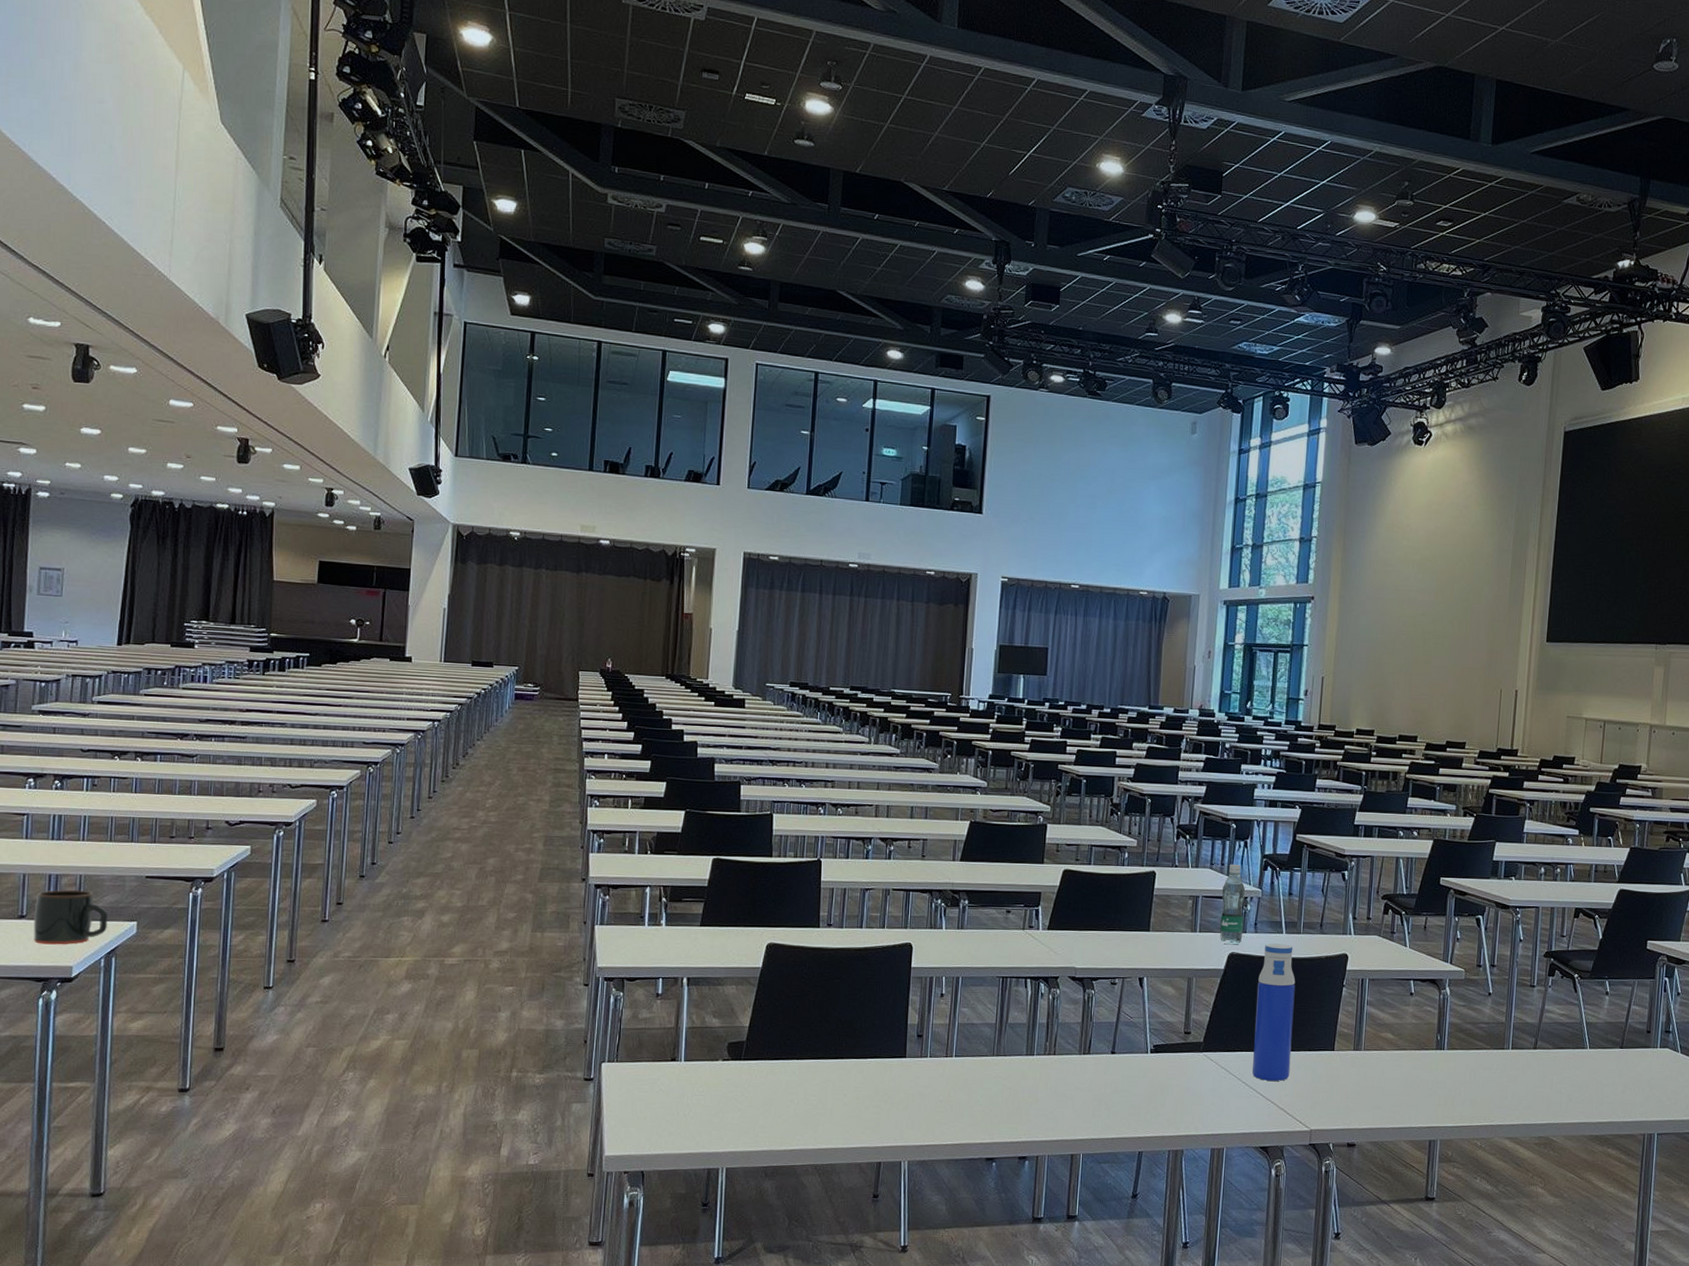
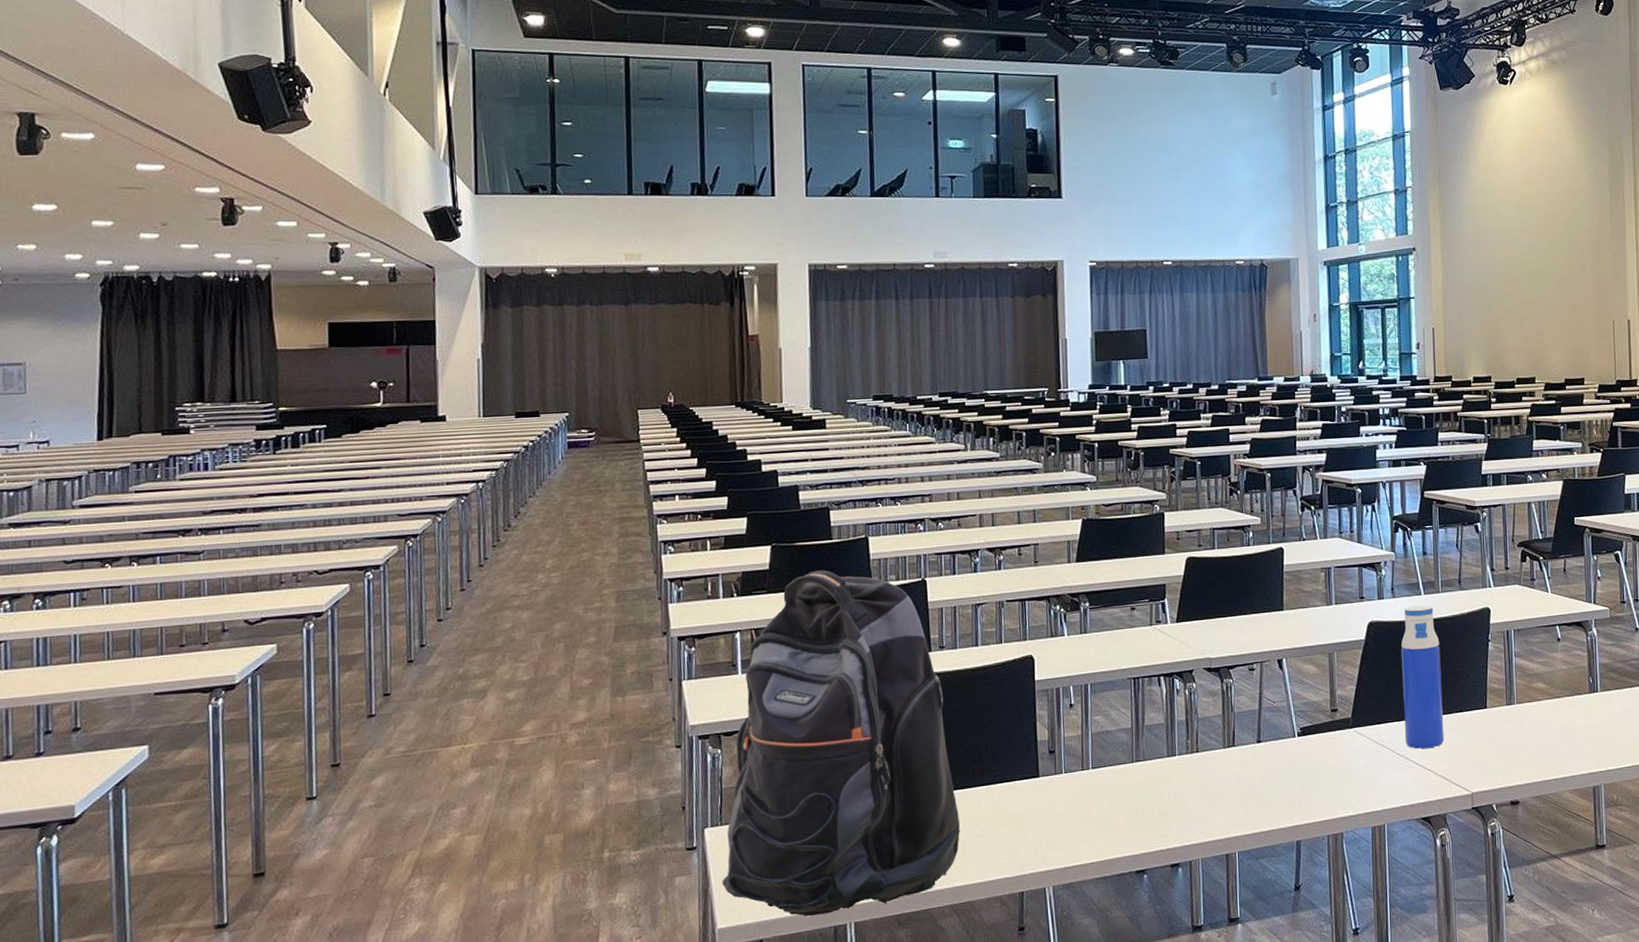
mug: present [34,890,108,945] -> none [22,718,113,785]
backpack: none [612,839,830,1156] -> present [722,570,961,916]
bottle: present [1220,864,1246,945] -> none [1354,529,1381,614]

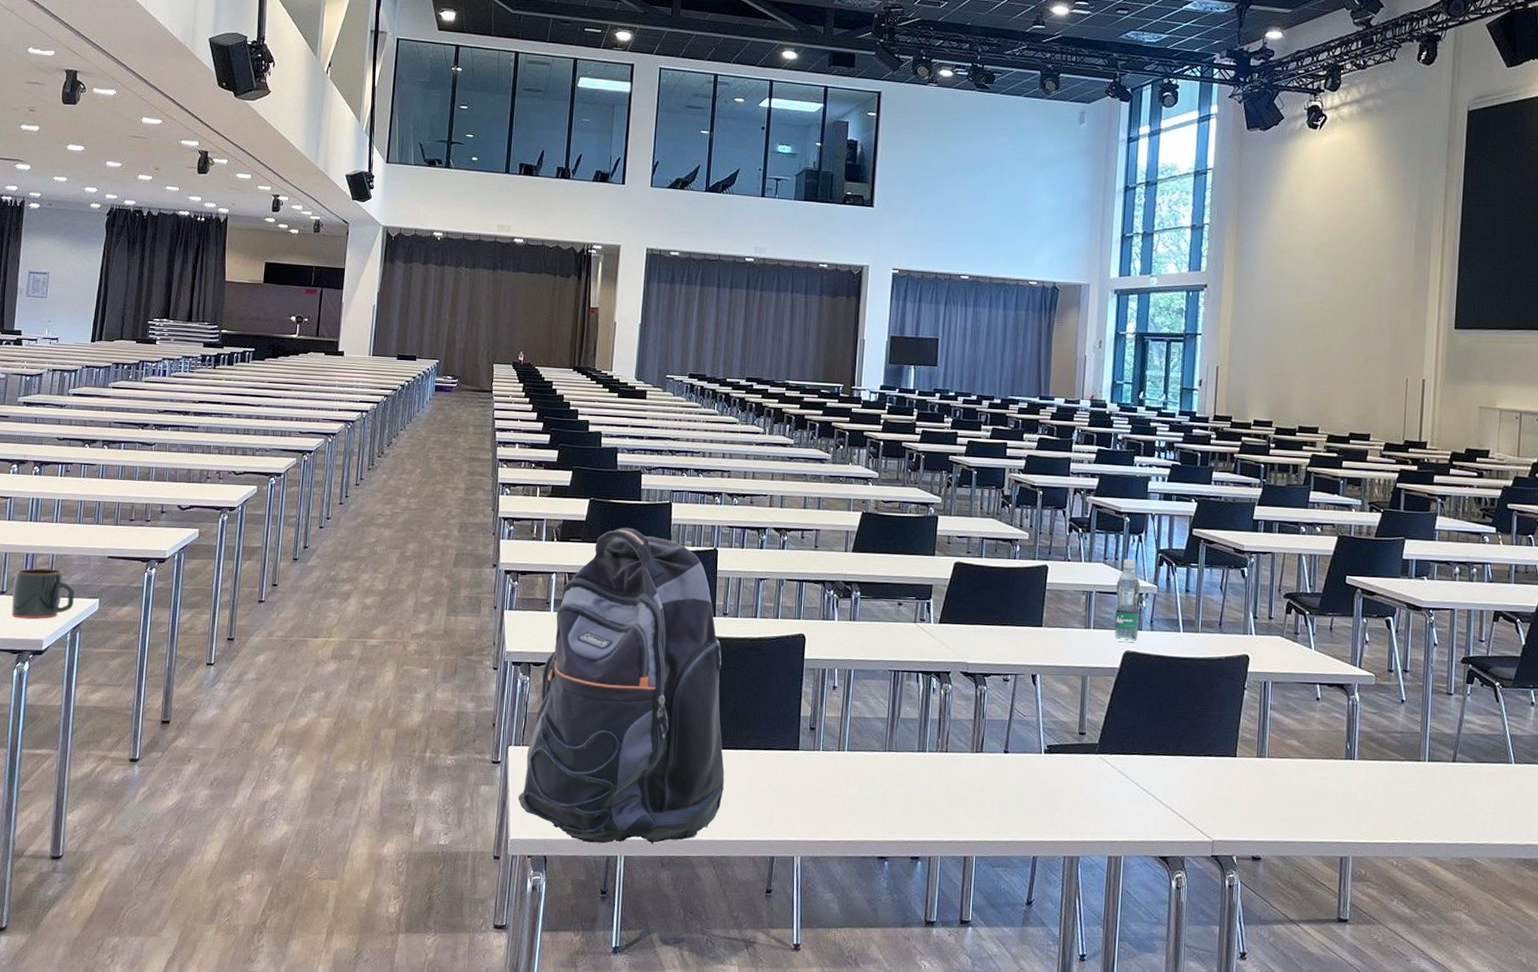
mug: none [22,718,113,785] -> present [12,568,75,619]
bottle: none [1354,529,1381,614] -> present [1114,558,1141,643]
water bottle: present [1400,605,1444,749] -> none [1149,642,1194,787]

